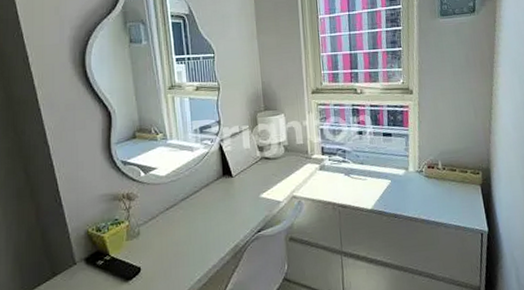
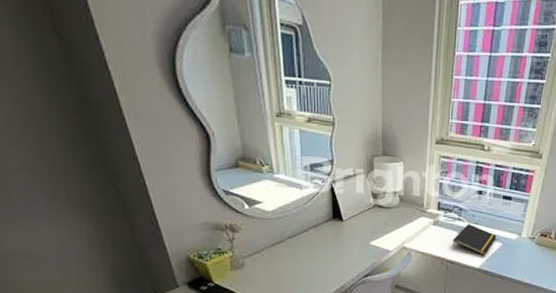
notepad: none [341,164,384,195] -> present [452,223,497,255]

